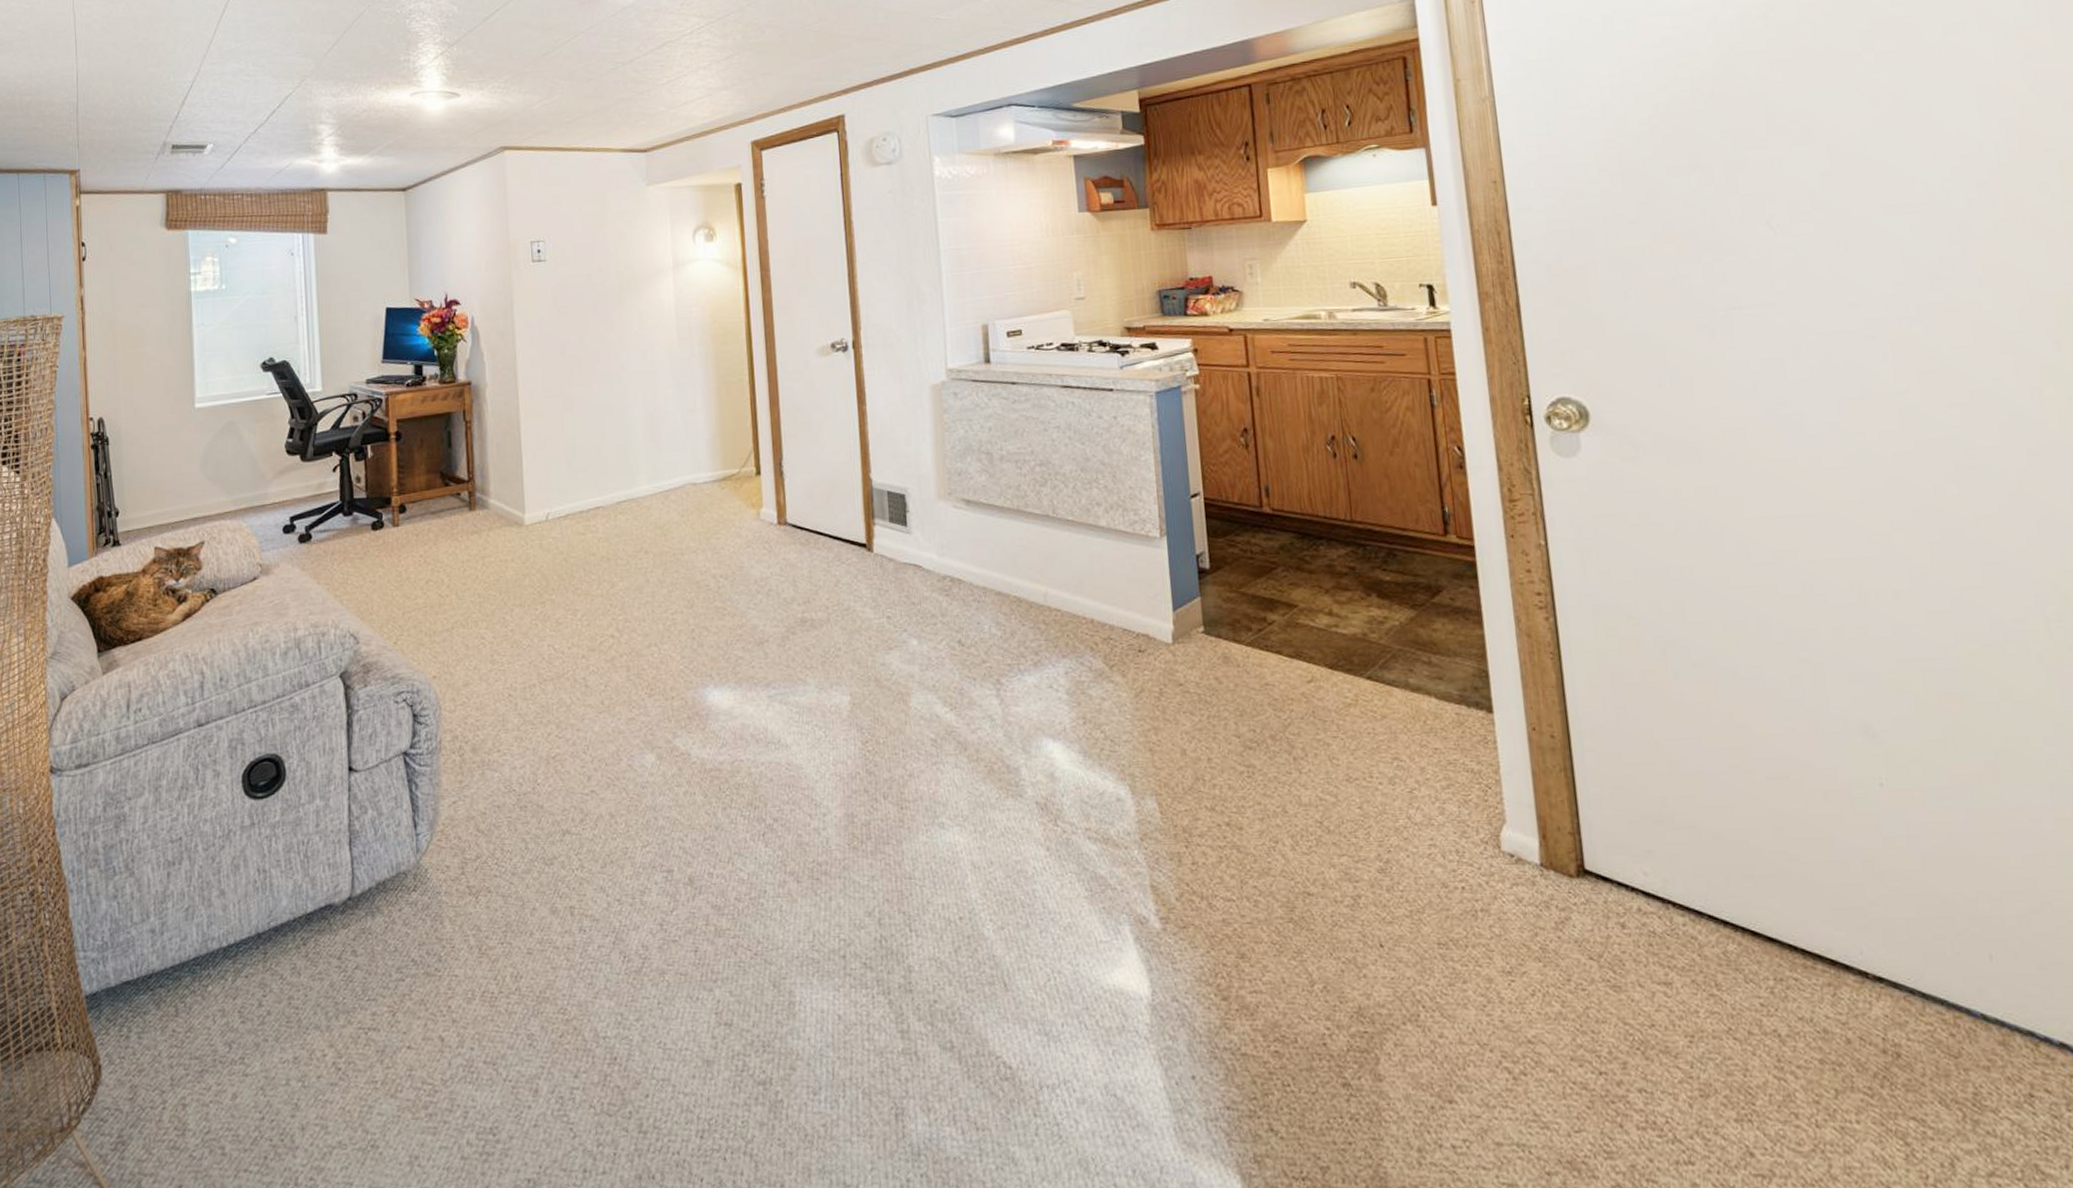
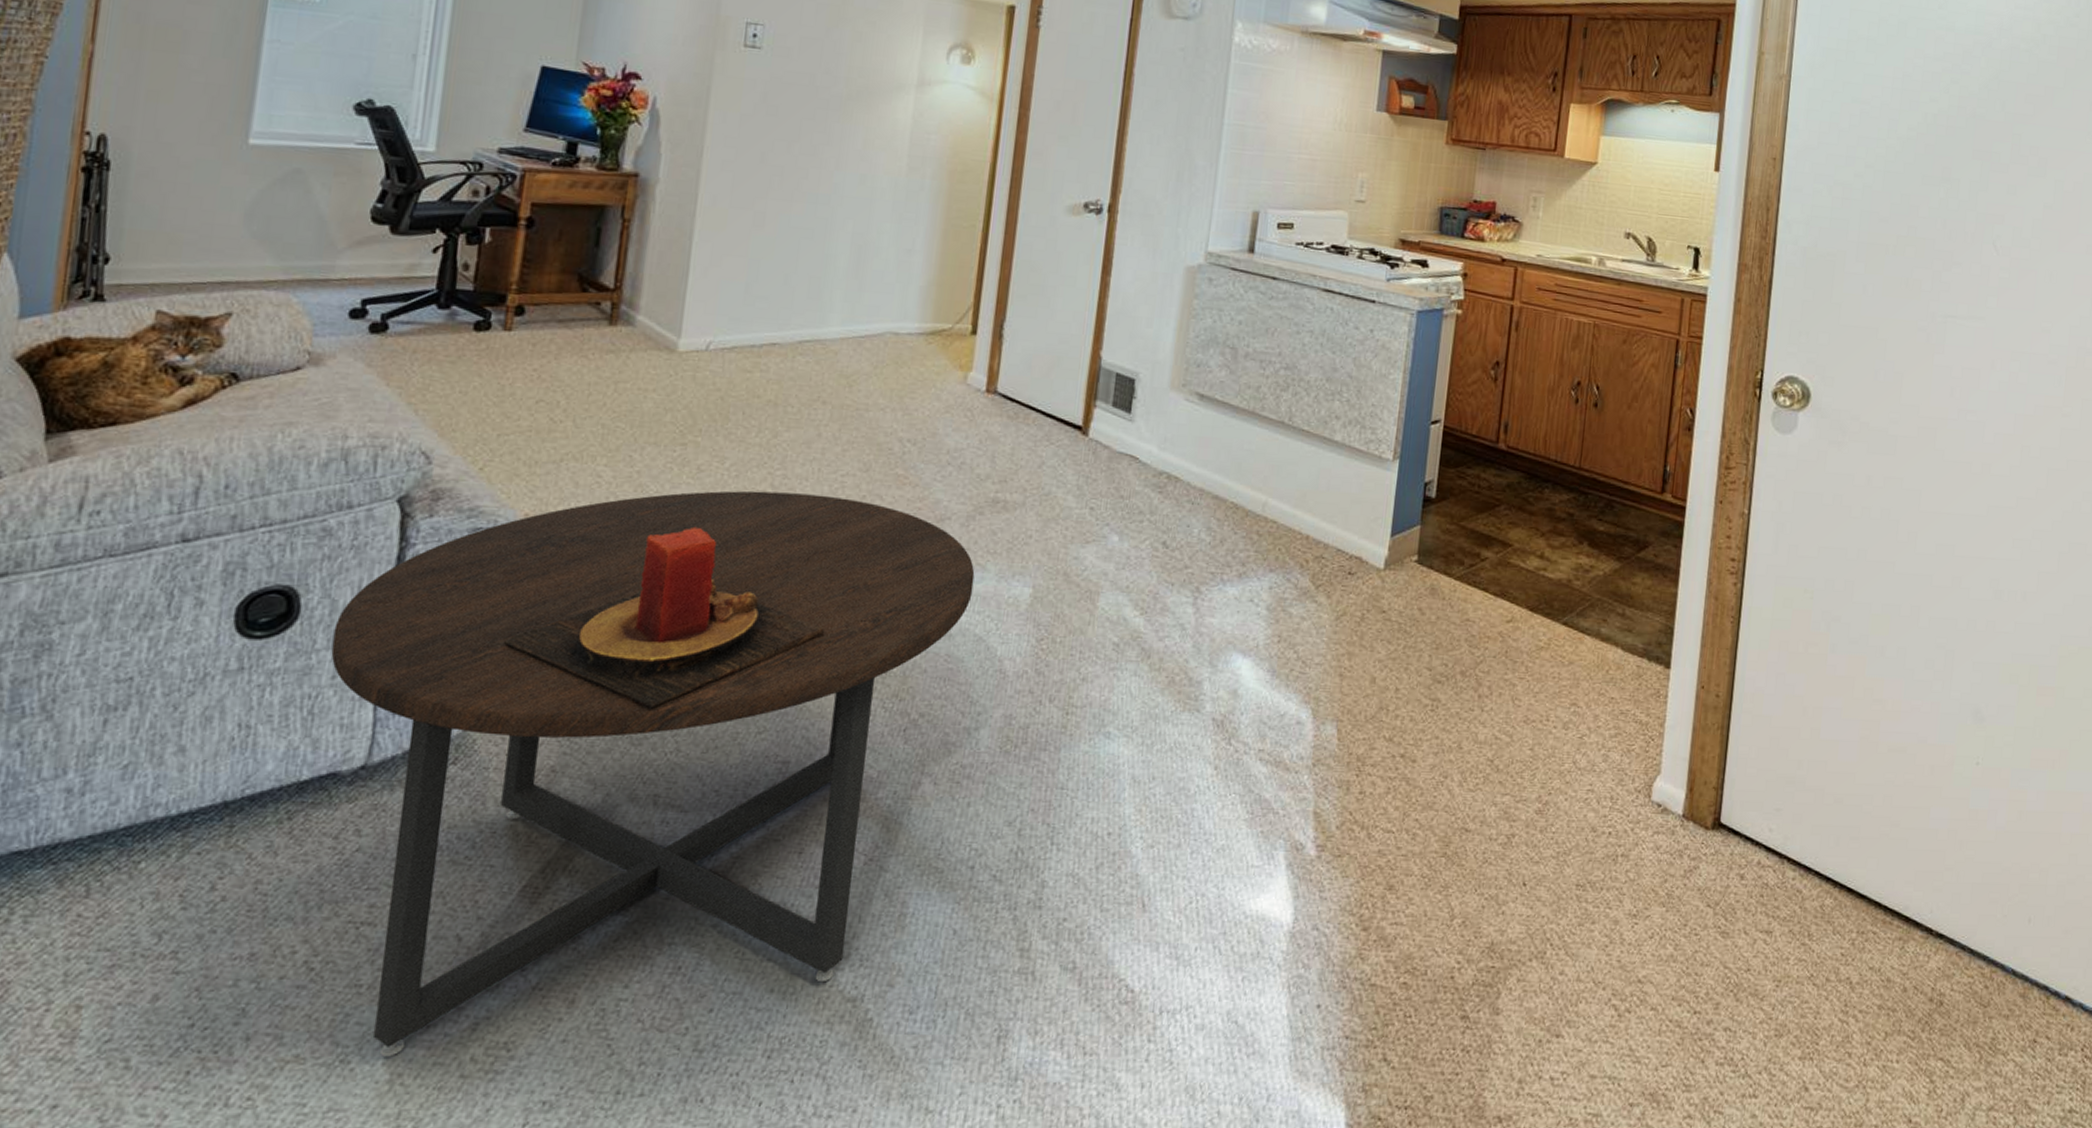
coffee table: none [312,632,799,1142] -> present [331,490,975,1057]
candle: none [434,672,682,832] -> present [502,526,826,709]

